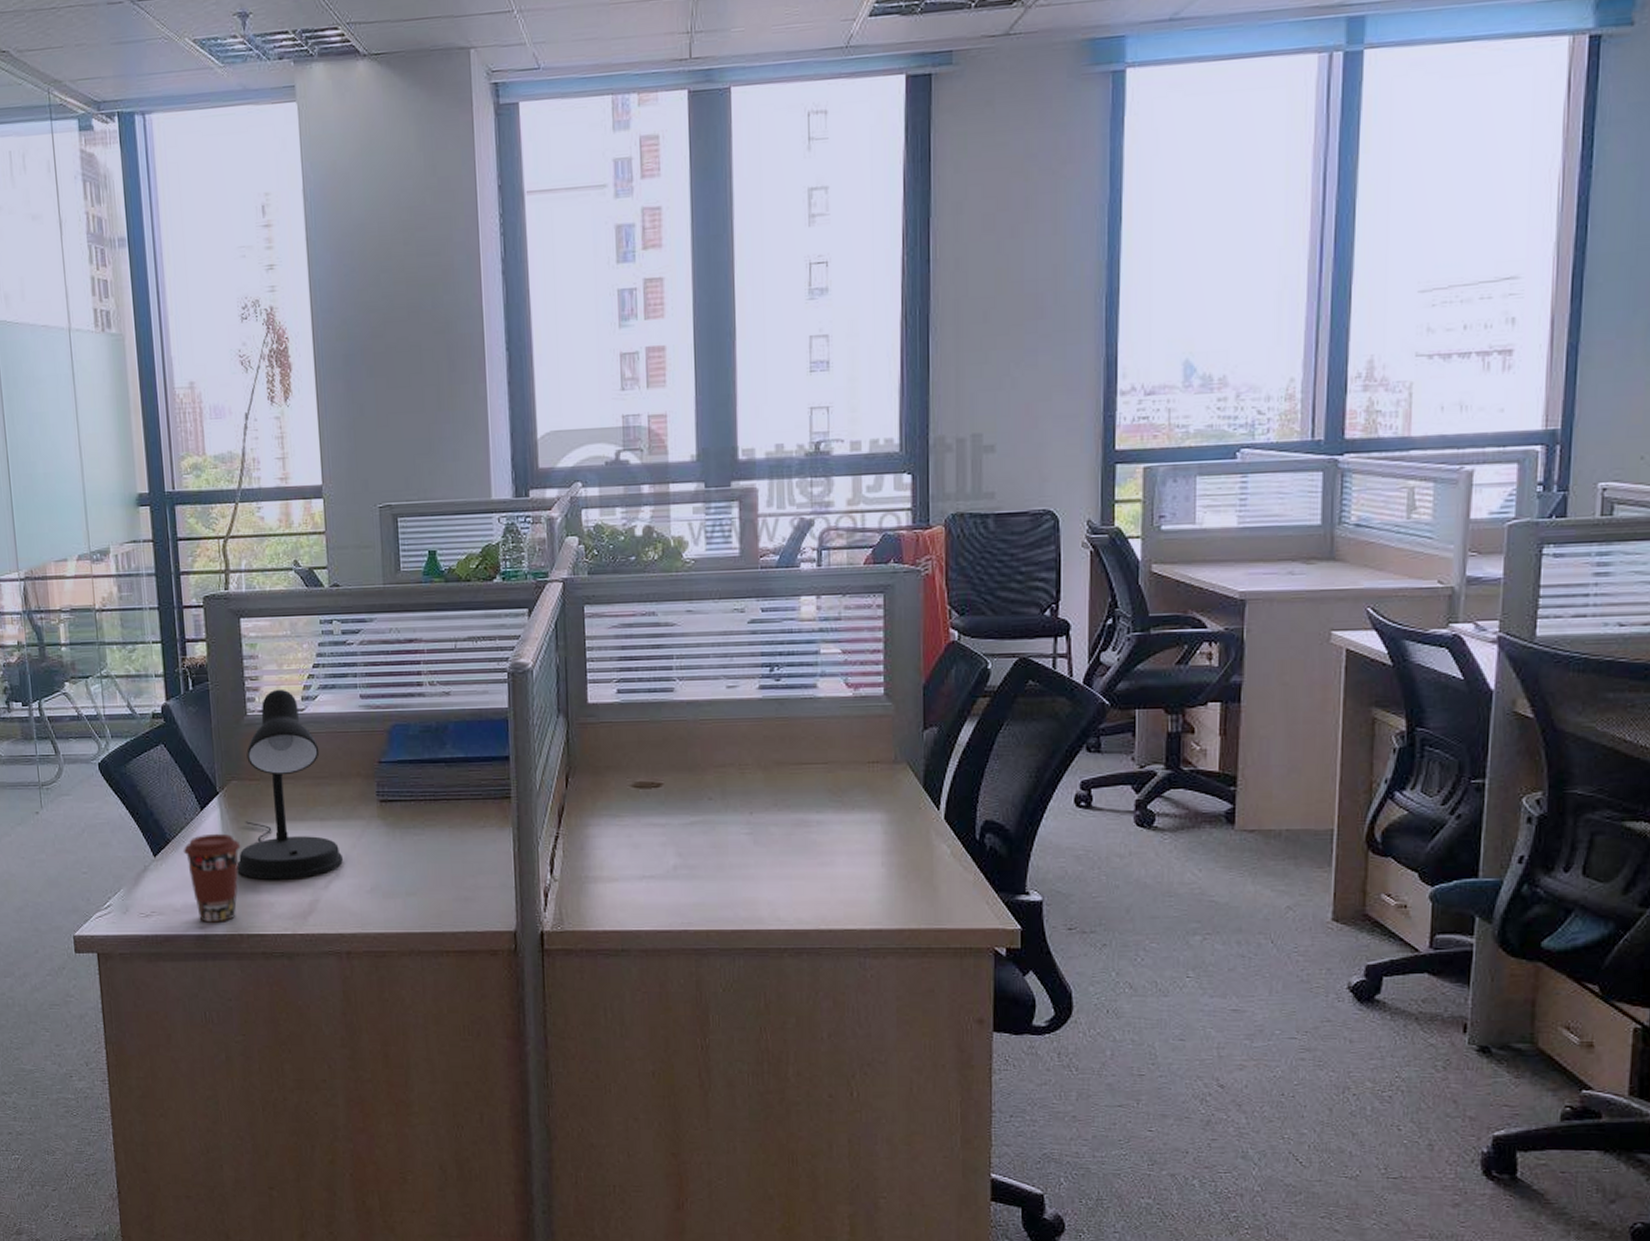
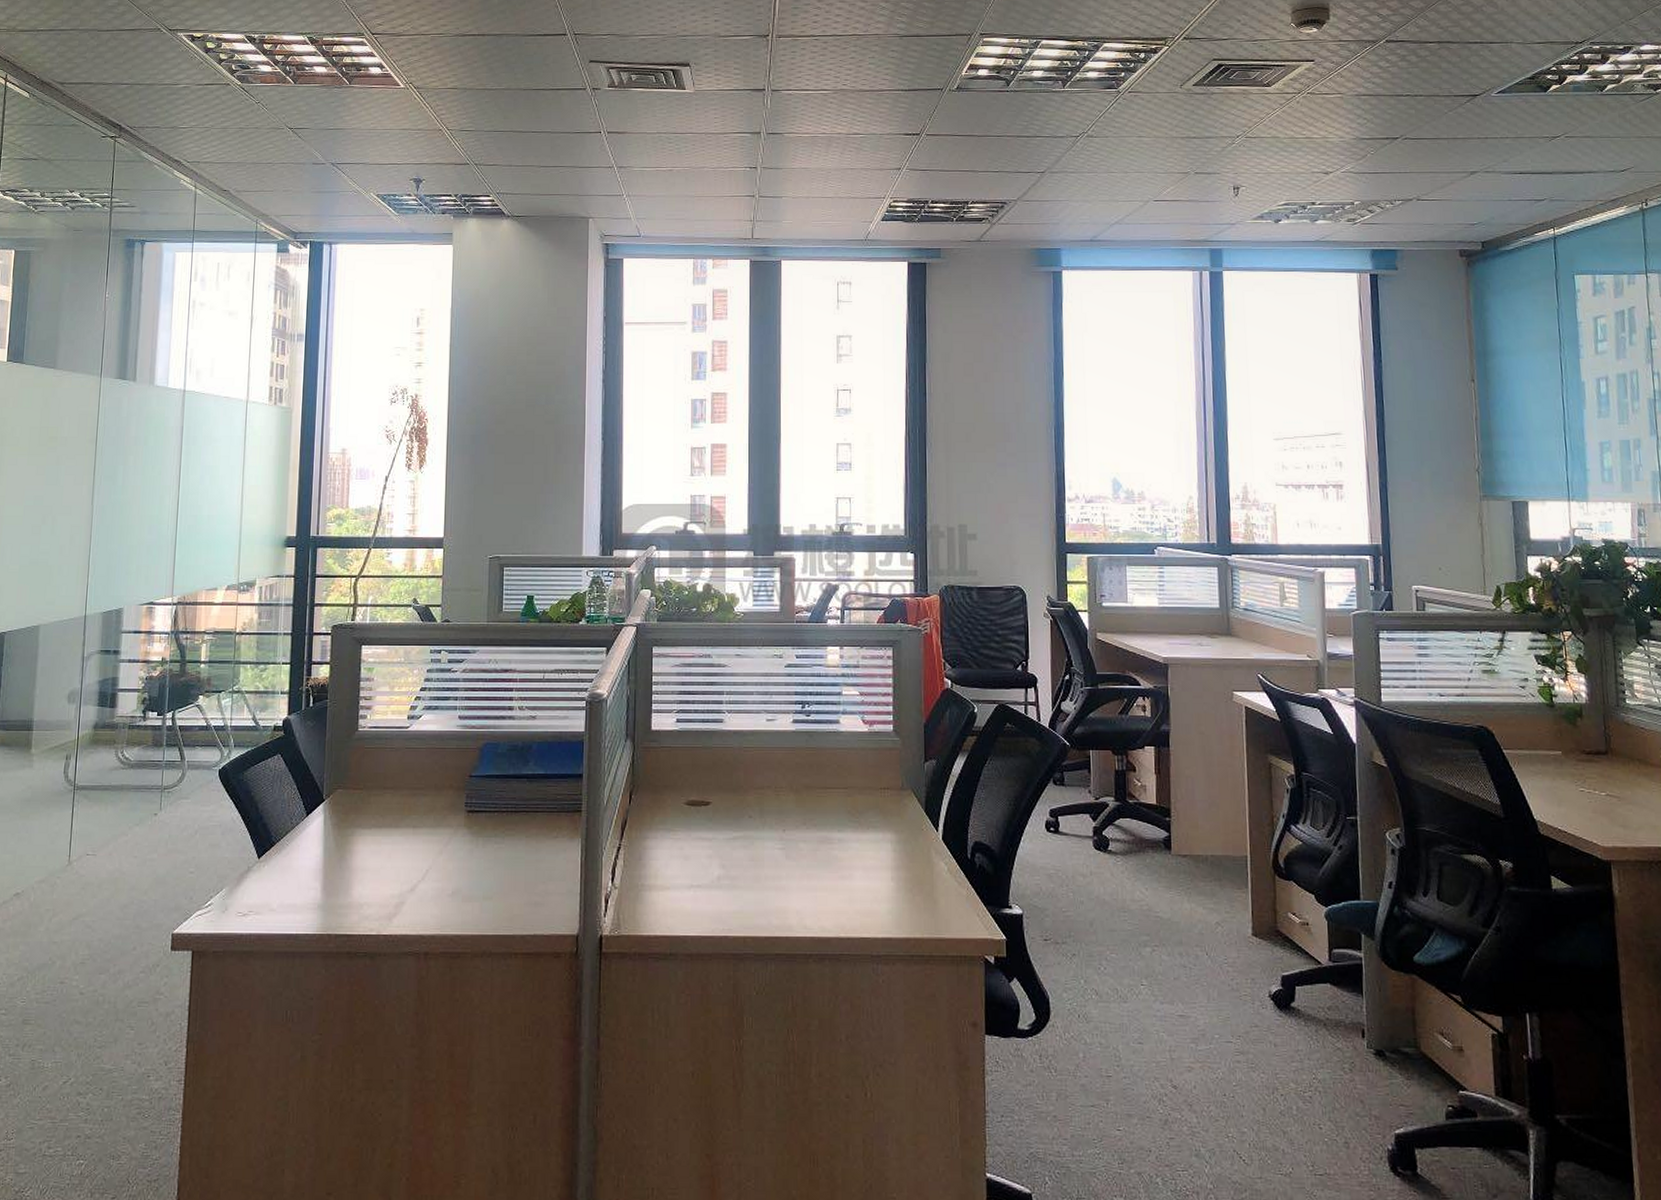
coffee cup: present [183,833,241,923] -> none [285,837,339,923]
desk lamp: present [236,689,344,880] -> none [333,708,431,883]

